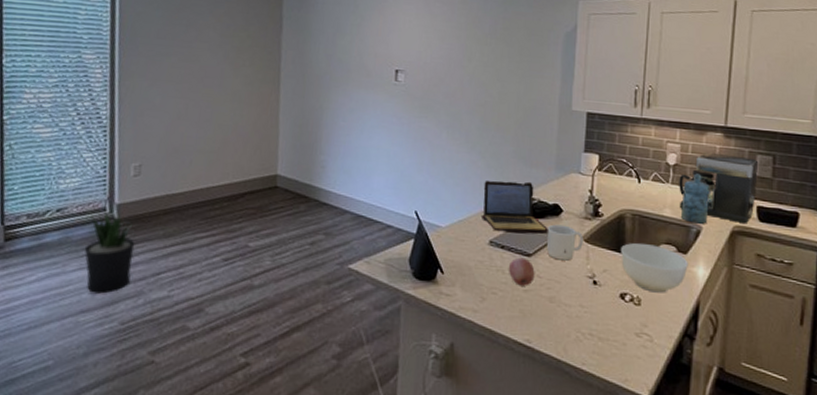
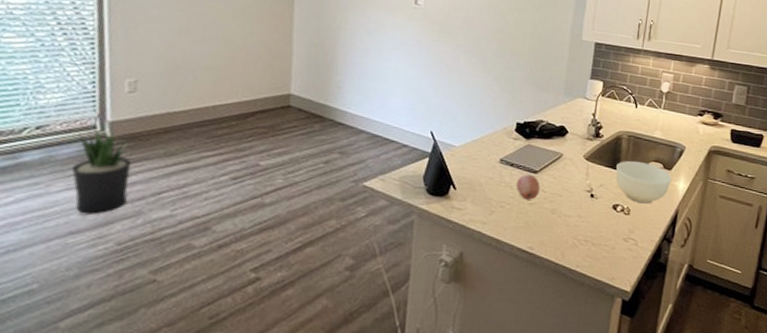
laptop: present [480,180,548,234] -> none [493,103,554,153]
mug: present [546,224,583,261] -> none [551,144,585,177]
coffee maker: present [679,152,759,224] -> none [669,81,736,145]
canister: present [681,173,712,224] -> none [669,100,696,144]

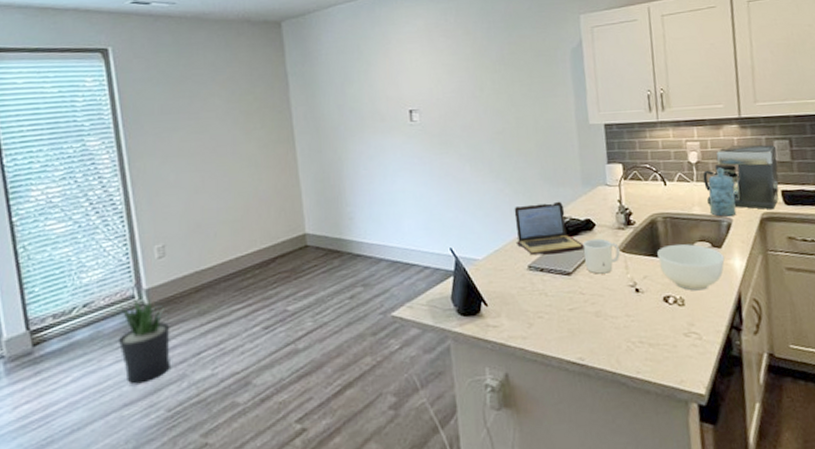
laptop: none [493,103,554,153] -> present [514,201,584,256]
fruit: present [516,174,540,200] -> none [550,277,578,306]
mug: none [551,144,585,177] -> present [582,238,620,274]
coffee maker: none [669,81,736,145] -> present [703,144,779,210]
canister: none [669,100,696,144] -> present [708,167,737,217]

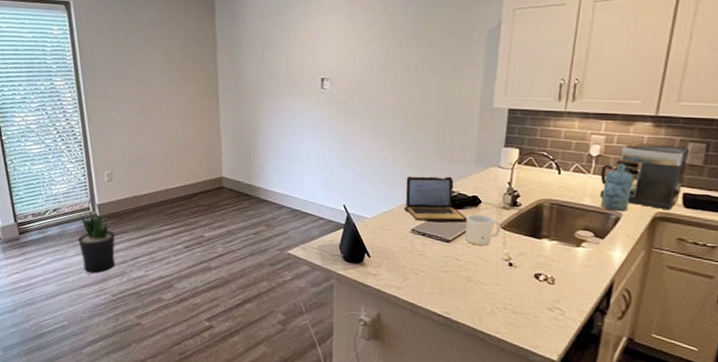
bowl: present [657,244,725,291] -> none [537,230,605,274]

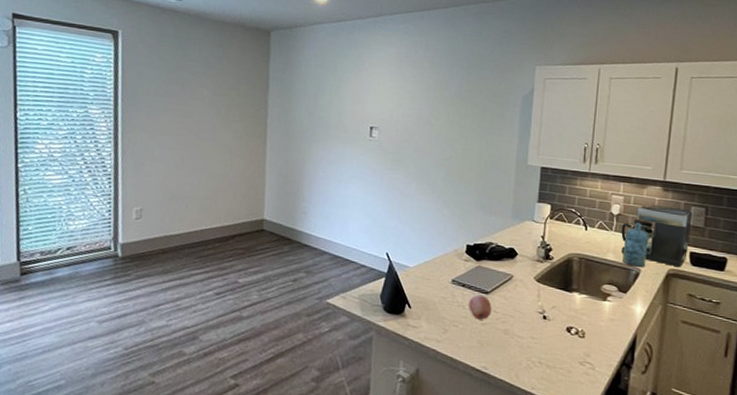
planter: present [78,210,115,273] -> none [91,249,137,322]
laptop: present [403,176,467,223] -> none [444,226,504,274]
fruit: none [428,243,454,268] -> present [468,294,492,320]
mug: present [464,214,501,246] -> none [502,266,535,298]

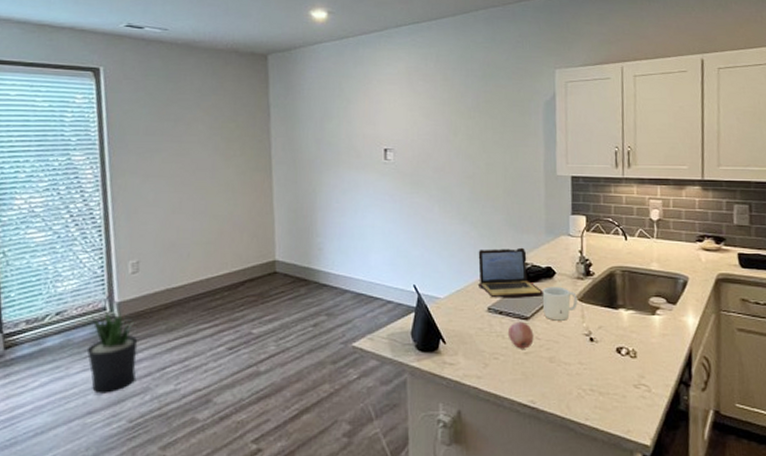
planter: none [91,249,137,322] -> present [86,311,138,394]
laptop: none [444,226,504,274] -> present [477,247,543,298]
mug: none [502,266,535,298] -> present [542,286,578,321]
coffee maker: present [621,203,693,268] -> none [663,205,737,271]
canister: present [623,222,650,267] -> none [667,227,695,274]

